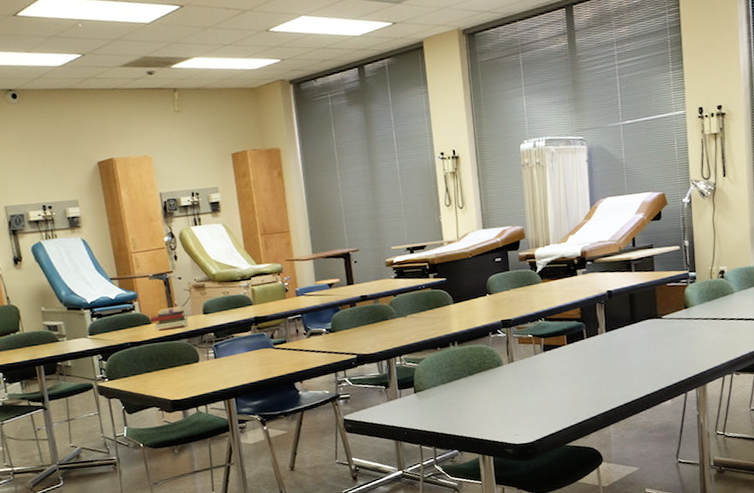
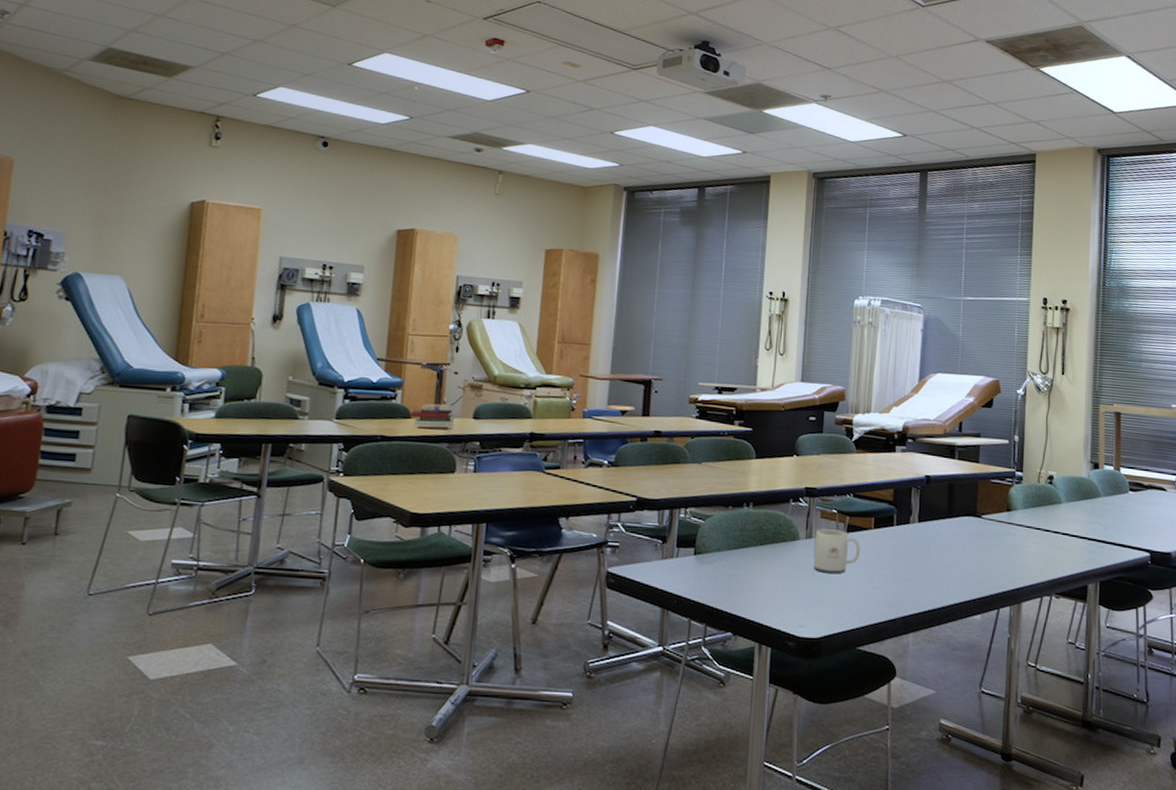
mug: none [516,351,558,389] -> present [813,529,860,574]

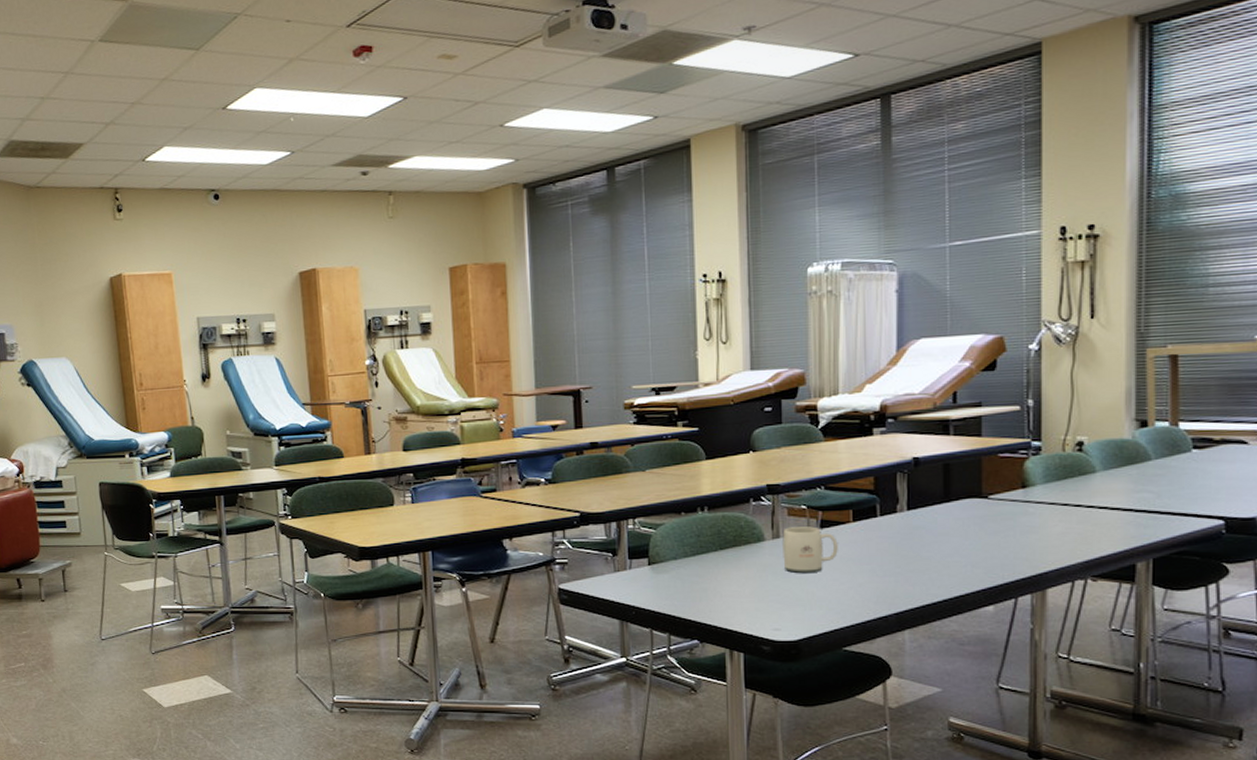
books: present [410,403,455,430] -> none [342,439,386,467]

